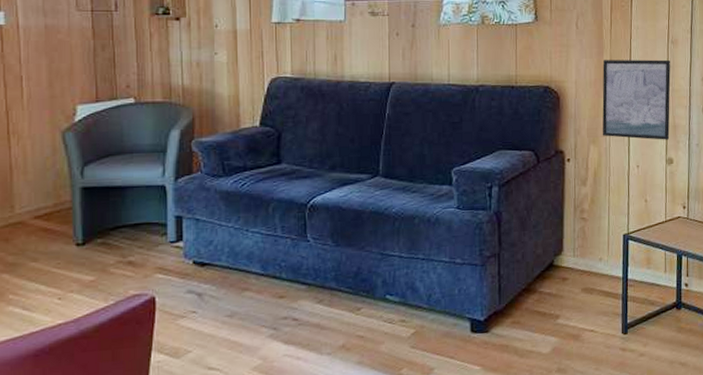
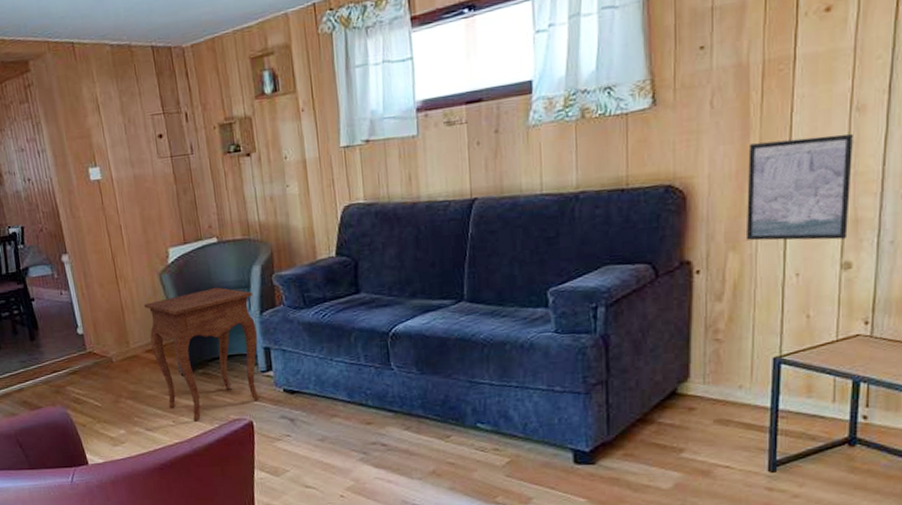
side table: none [38,150,169,299] -> present [143,287,259,422]

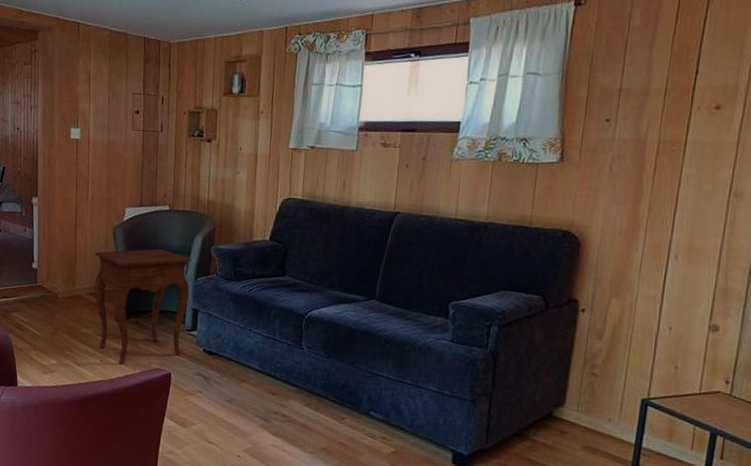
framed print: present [745,133,853,241] -> none [628,208,730,304]

